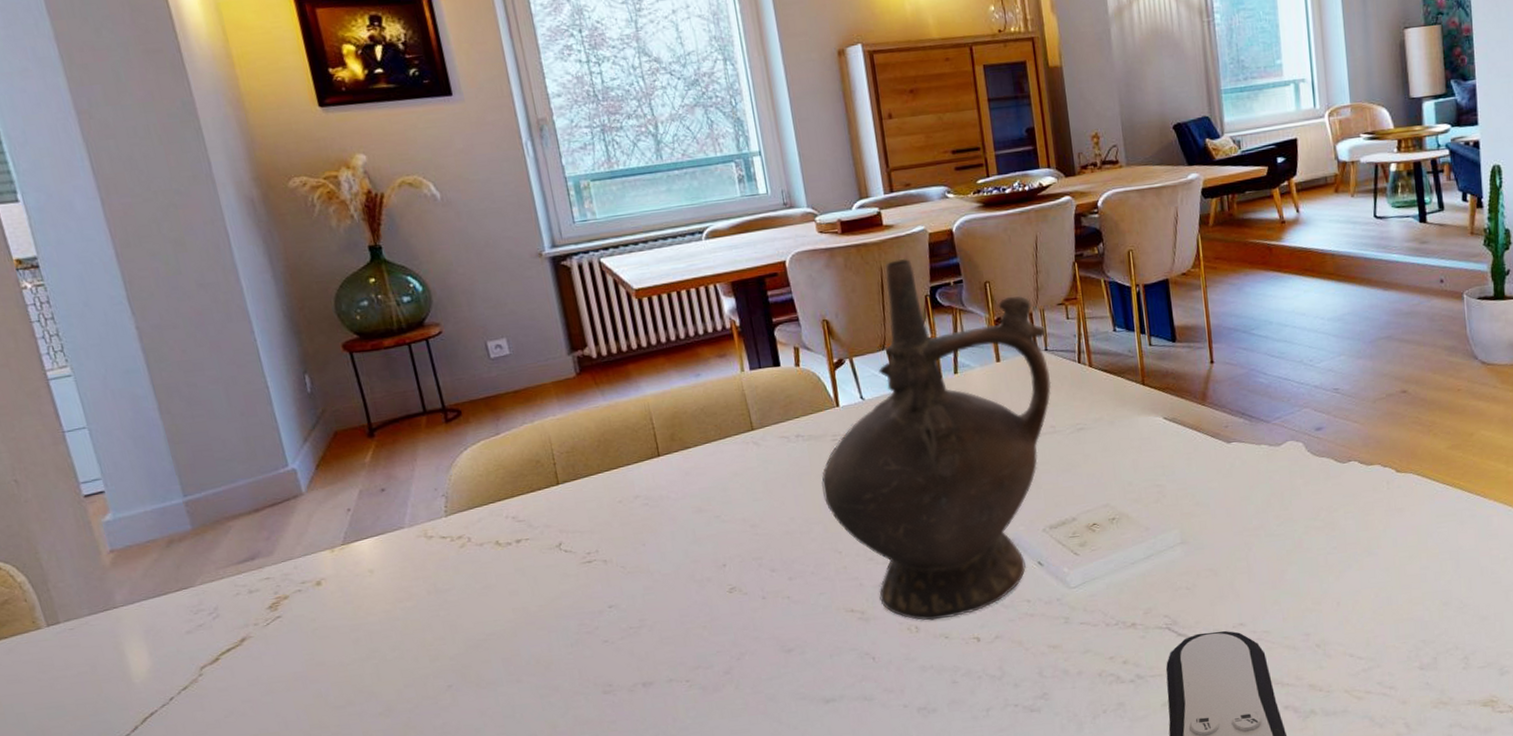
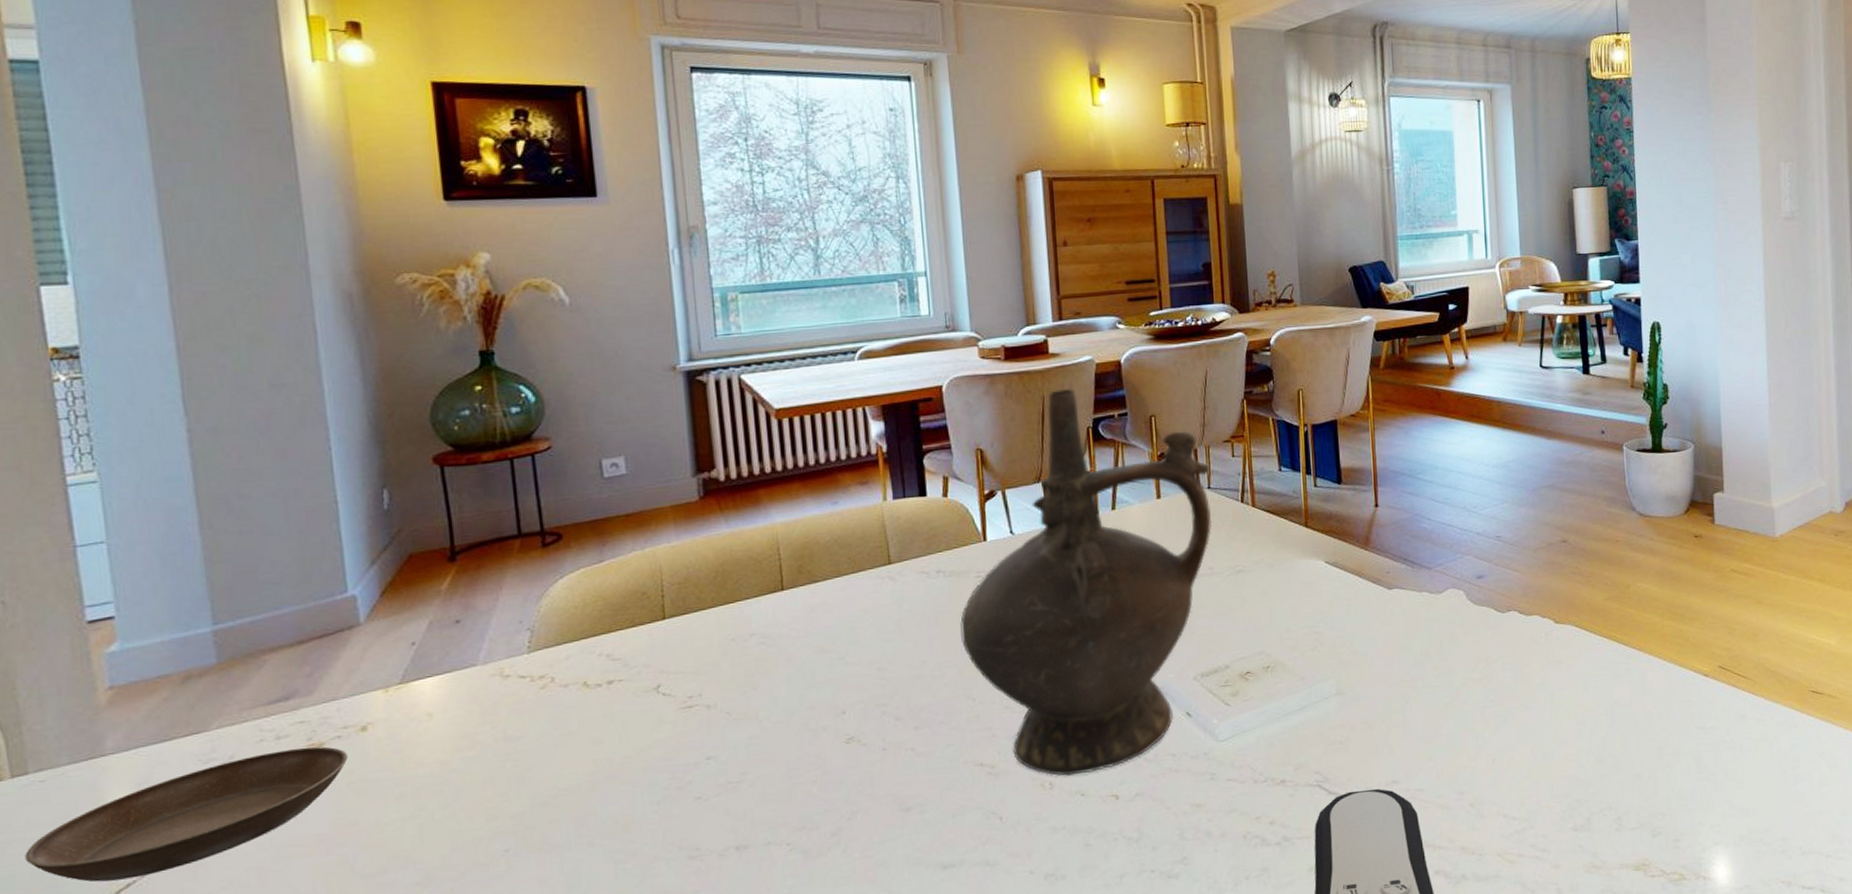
saucer: none [68,599,310,711] -> present [25,746,348,882]

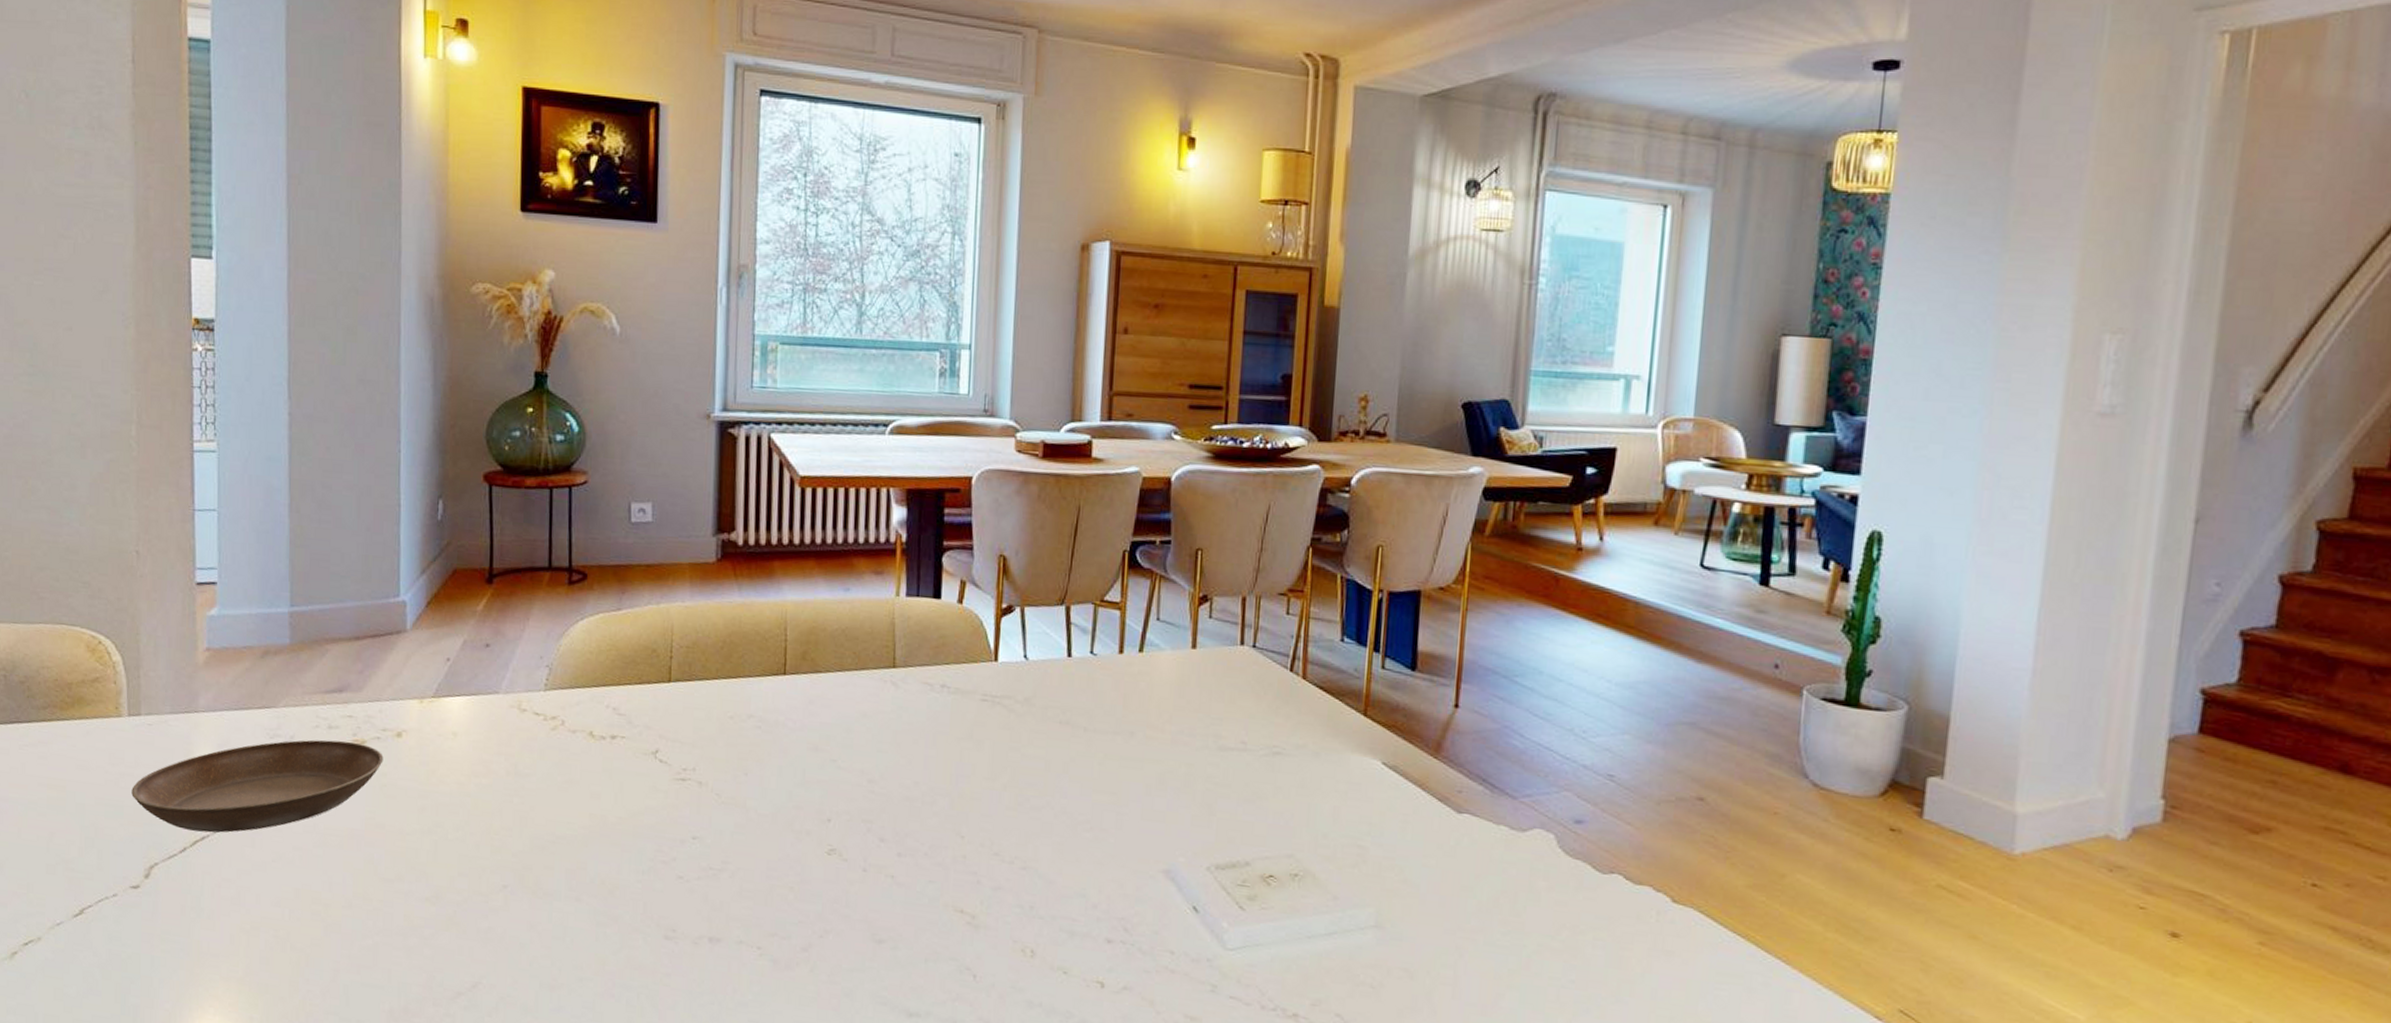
ceremonial vessel: present [960,388,1212,776] -> none [958,500,1259,950]

